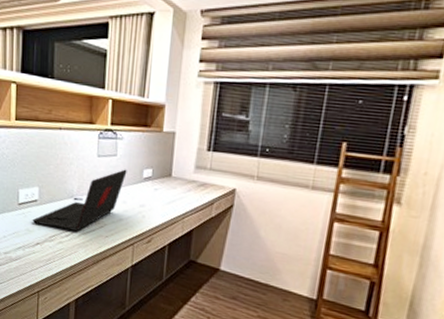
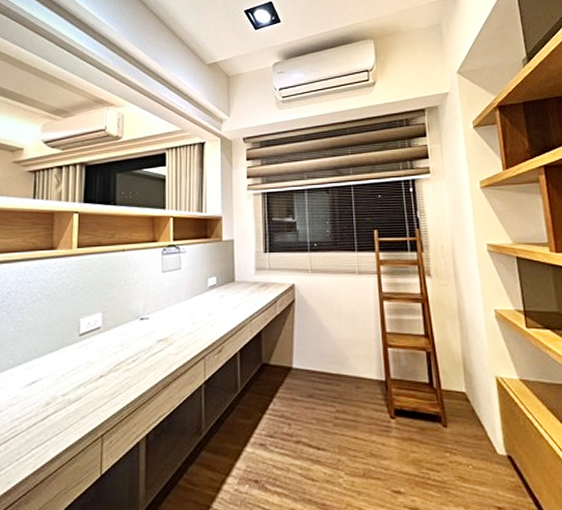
laptop: present [32,169,127,232] -> none [95,281,192,355]

